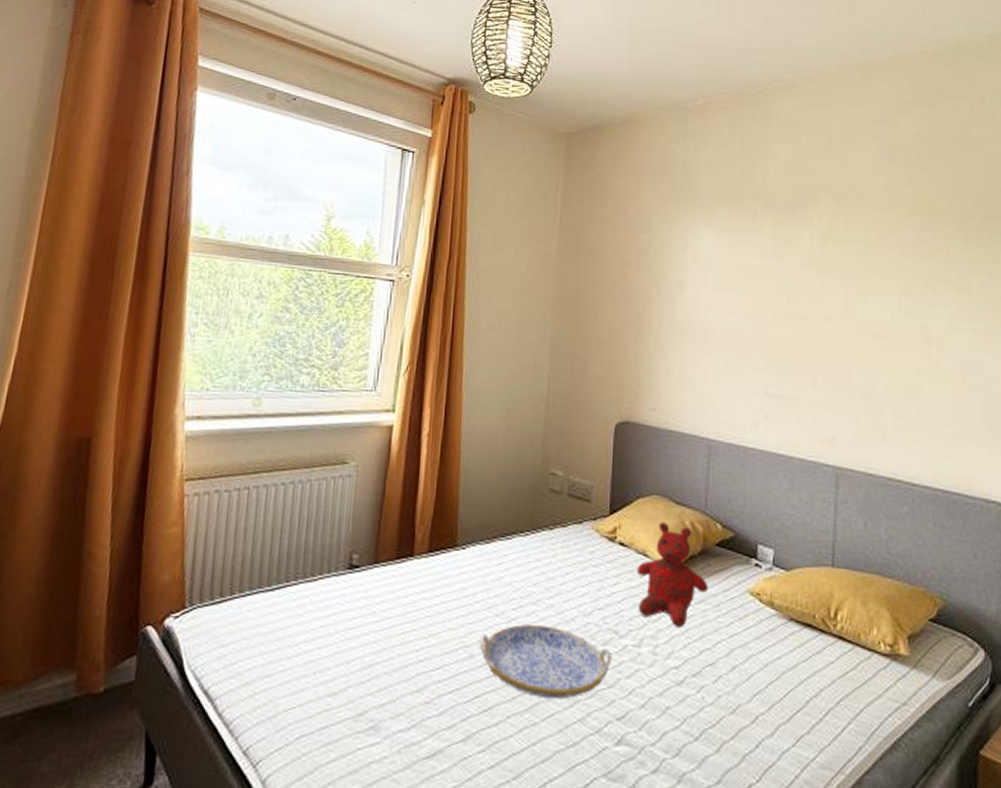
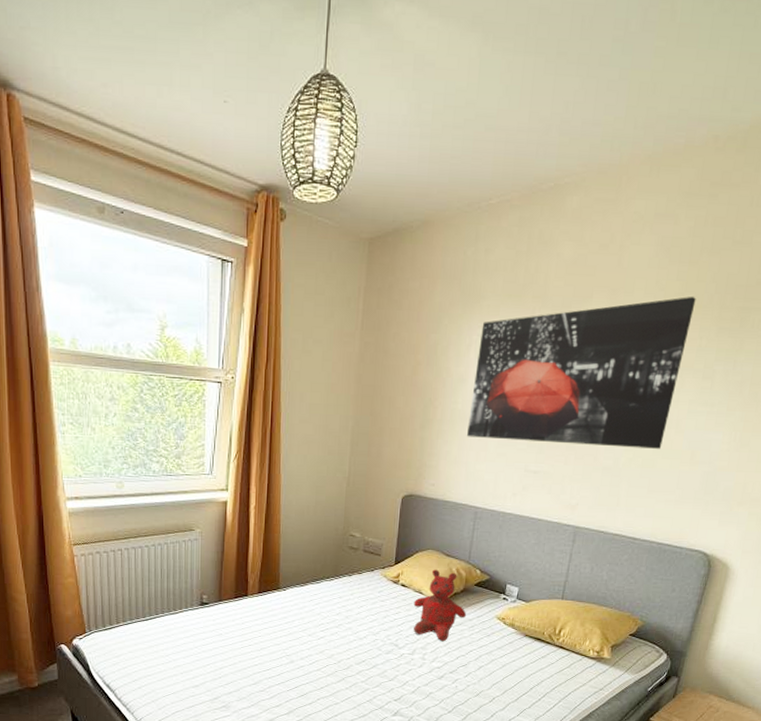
serving tray: present [479,625,612,700] -> none [297,641,393,688]
wall art: none [691,202,934,371] -> present [467,296,696,449]

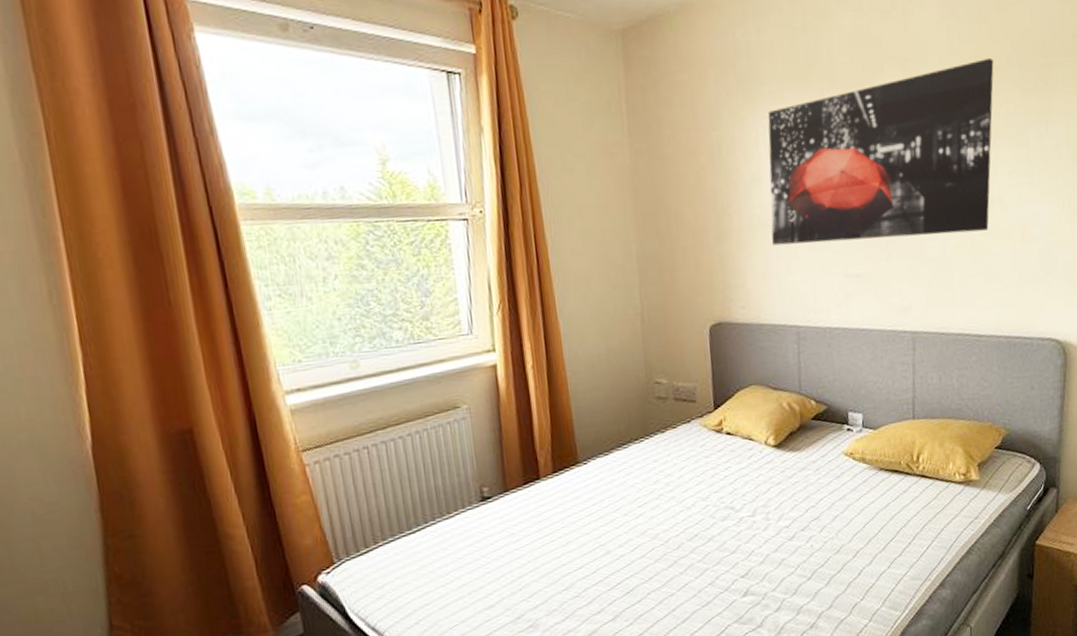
teddy bear: present [413,569,467,642] -> none [744,407,809,494]

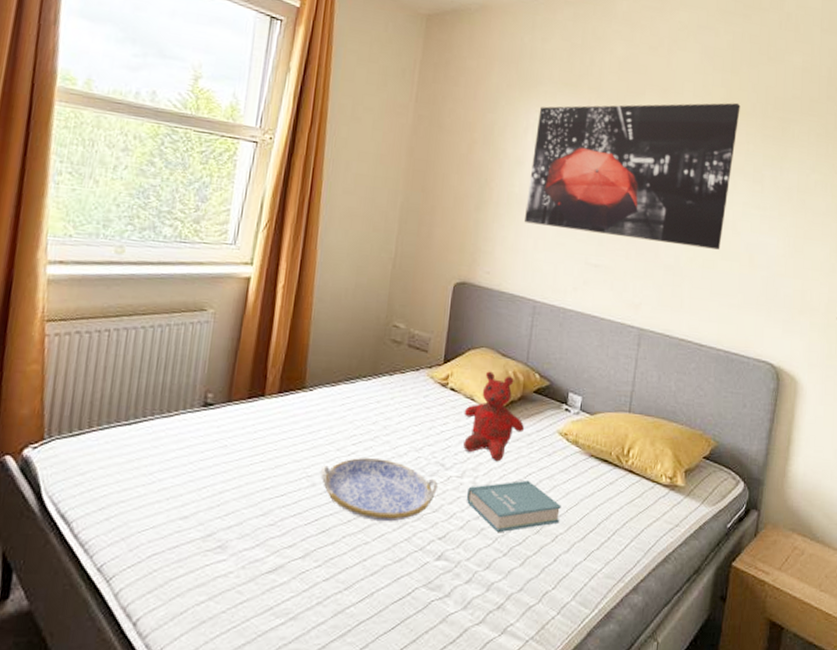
serving tray: none [613,514,732,574] -> present [321,458,438,522]
teddy bear: none [744,407,809,494] -> present [463,371,525,462]
book: none [761,505,858,560] -> present [466,480,561,533]

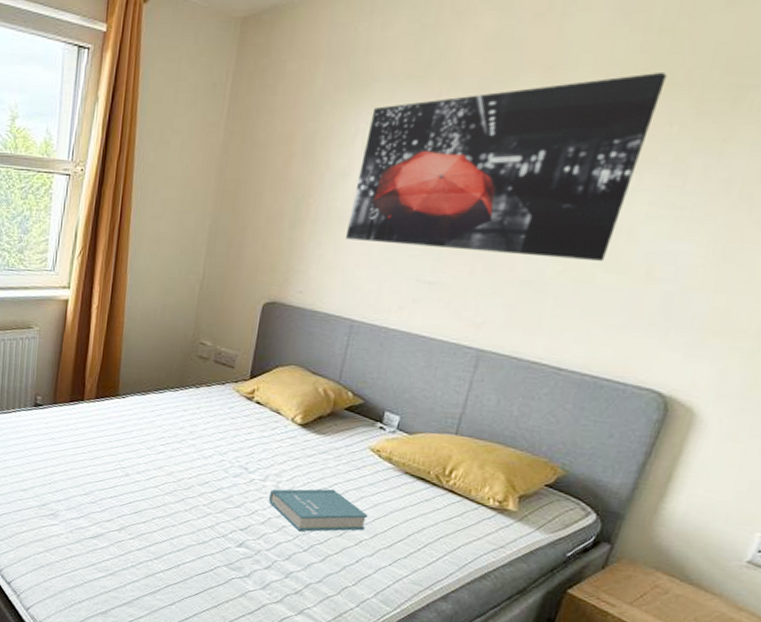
serving tray: present [321,458,438,522] -> none [133,456,241,512]
teddy bear: present [463,371,525,462] -> none [267,387,333,471]

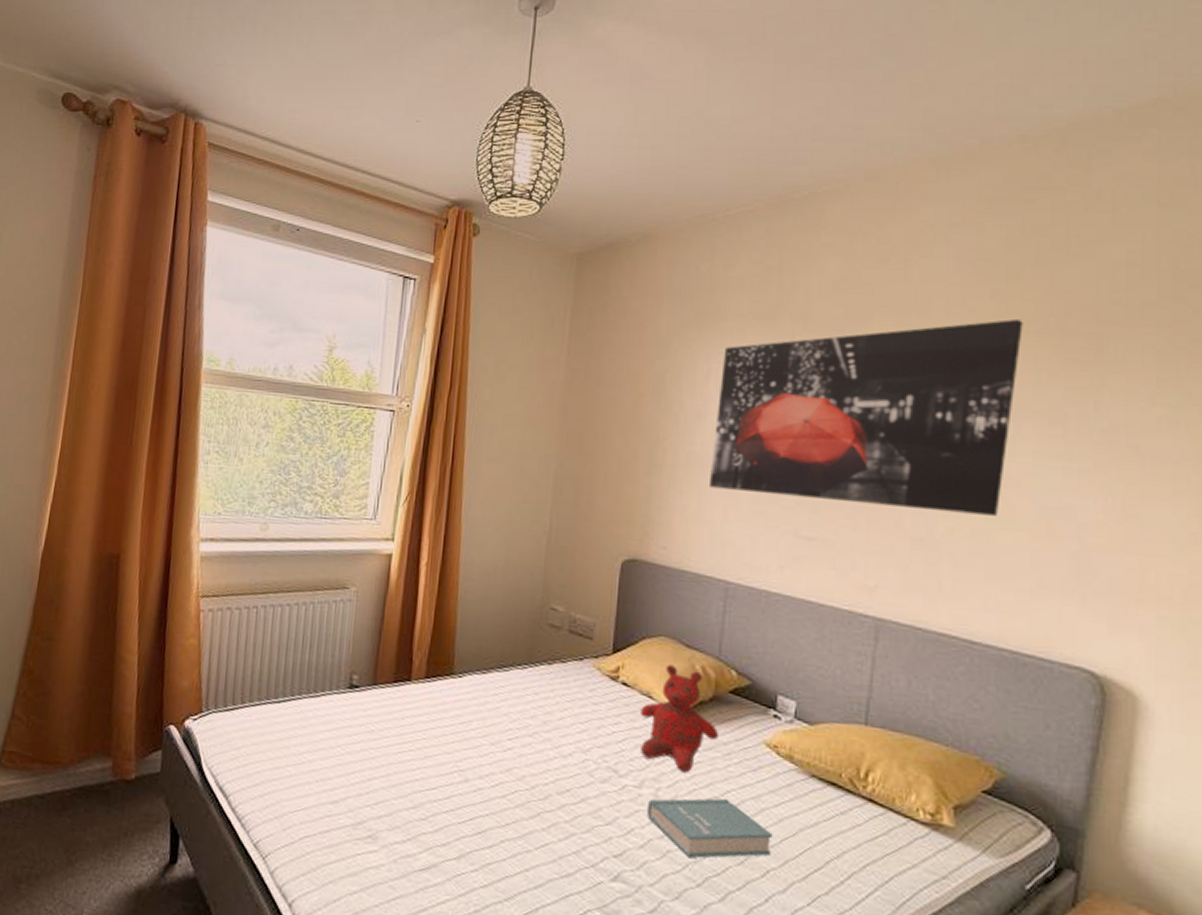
teddy bear: none [267,387,333,471] -> present [640,664,720,773]

